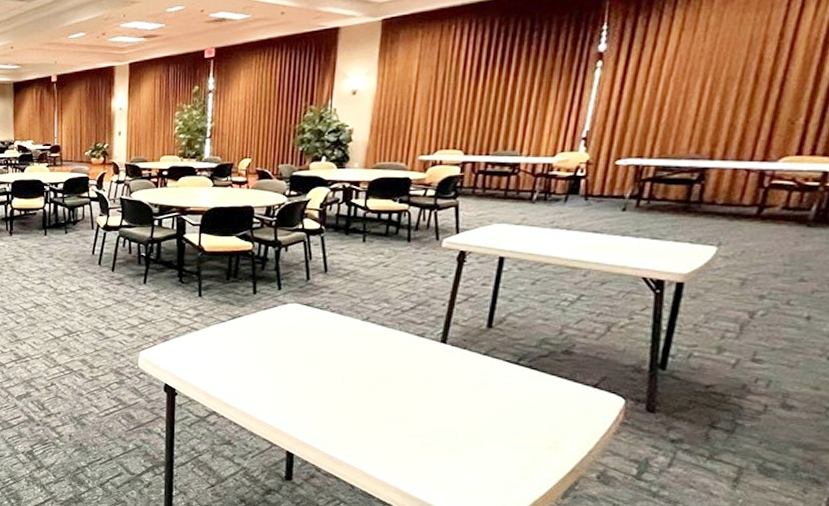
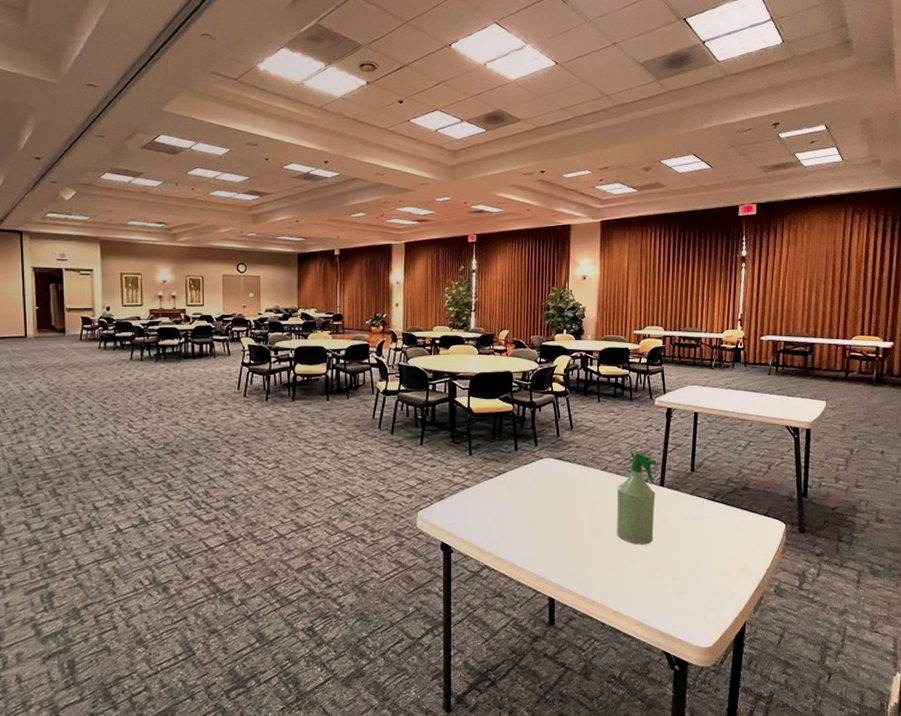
spray bottle: none [377,300,438,407] -> present [617,451,656,545]

